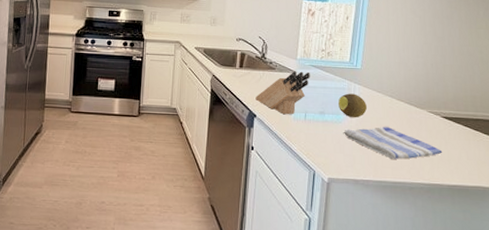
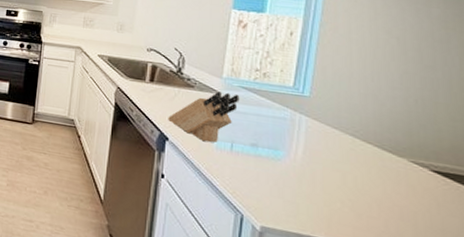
fruit: present [338,93,368,118] -> none [277,125,319,157]
dish towel: present [343,126,443,159] -> none [282,169,433,221]

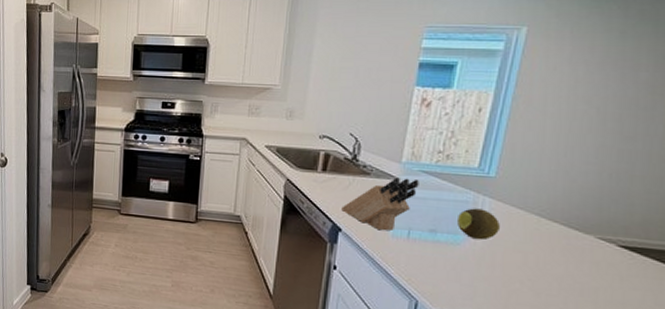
fruit: none [277,125,319,157] -> present [457,208,501,241]

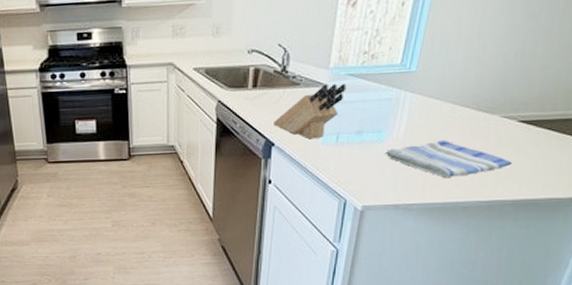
fruit: present [457,208,501,241] -> none [381,104,420,135]
dish towel: none [461,252,615,297] -> present [384,139,513,178]

